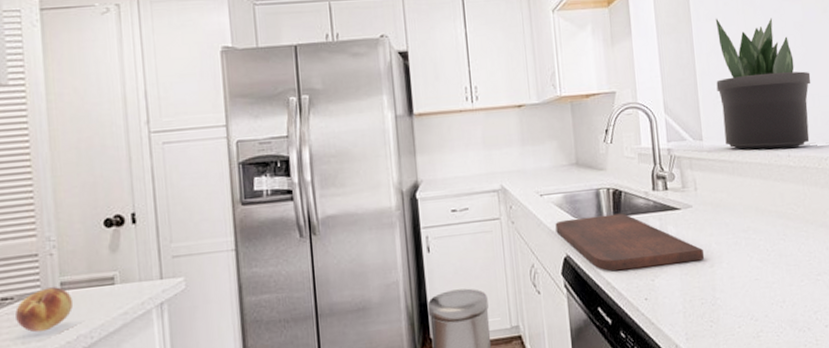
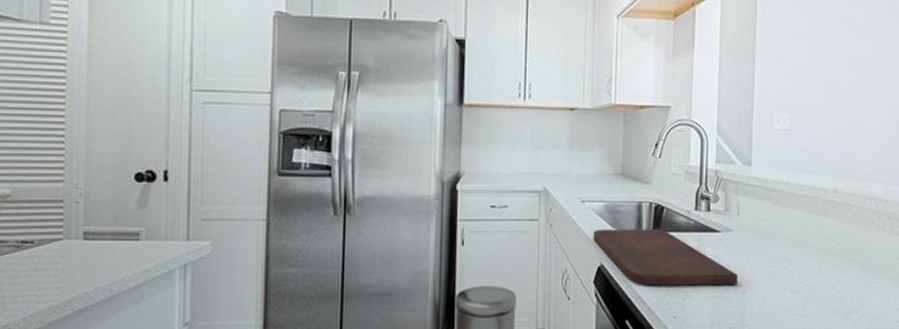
fruit: present [15,287,74,333] -> none [34,236,95,279]
planter: present [715,18,811,150] -> none [772,44,868,185]

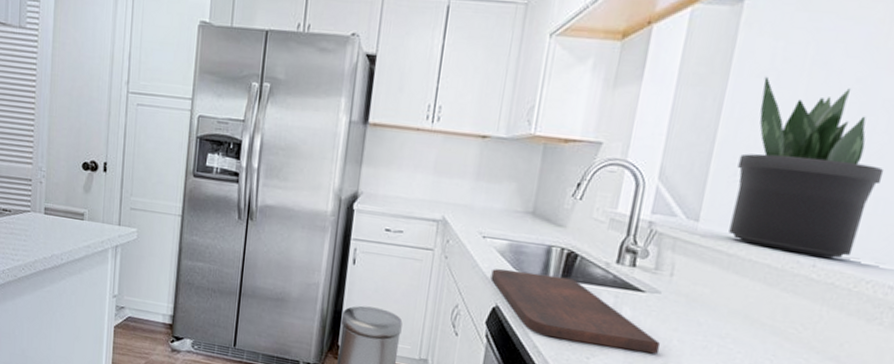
planter: none [772,44,868,185] -> present [729,76,885,259]

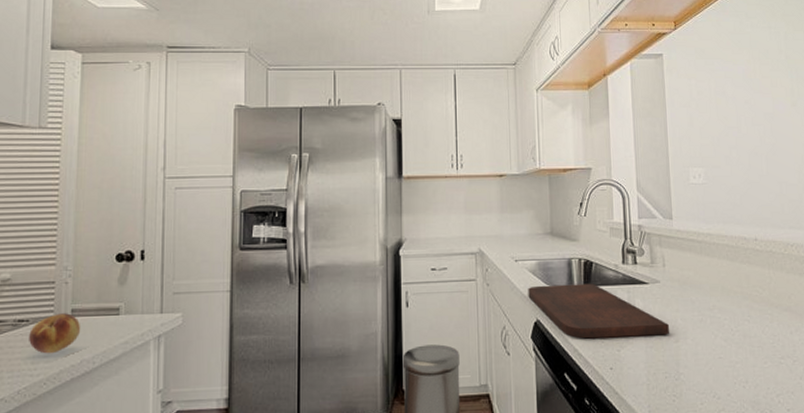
fruit: none [11,209,52,245] -> present [29,313,81,354]
planter: present [729,76,885,259] -> none [687,105,780,233]

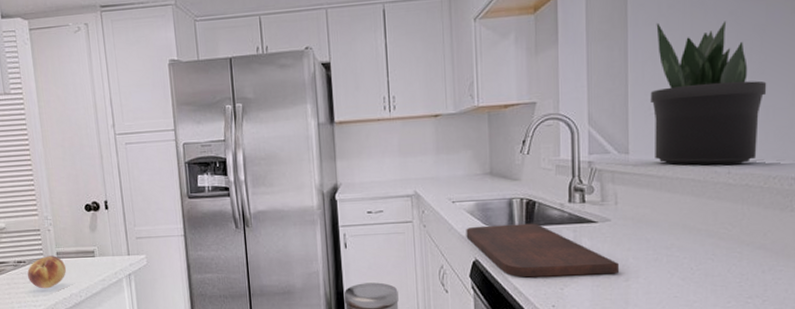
planter: none [687,105,780,233] -> present [650,21,767,166]

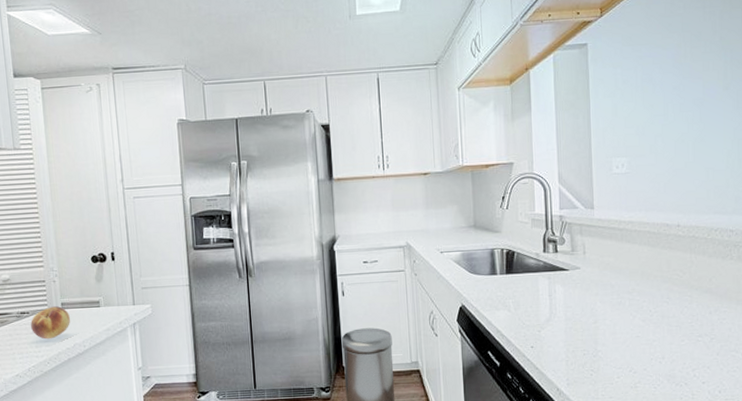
cutting board: present [466,223,620,278] -> none [453,271,589,321]
planter: present [650,21,767,166] -> none [610,95,707,220]

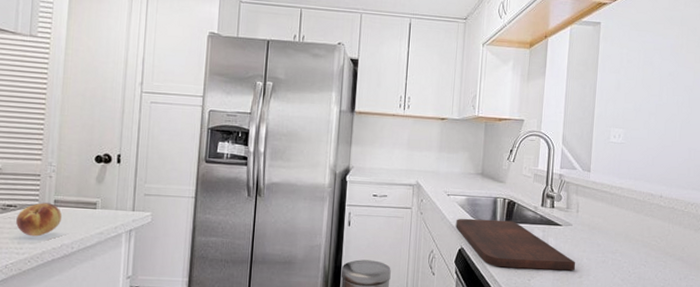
cutting board: none [453,271,589,321] -> present [456,218,576,271]

